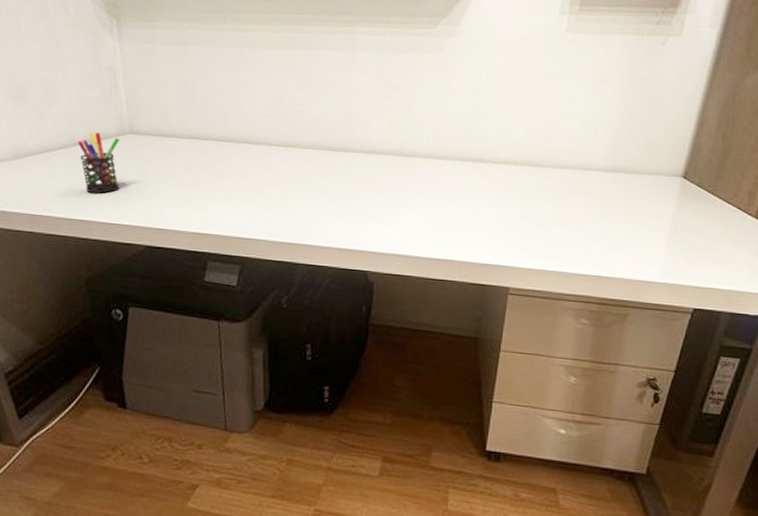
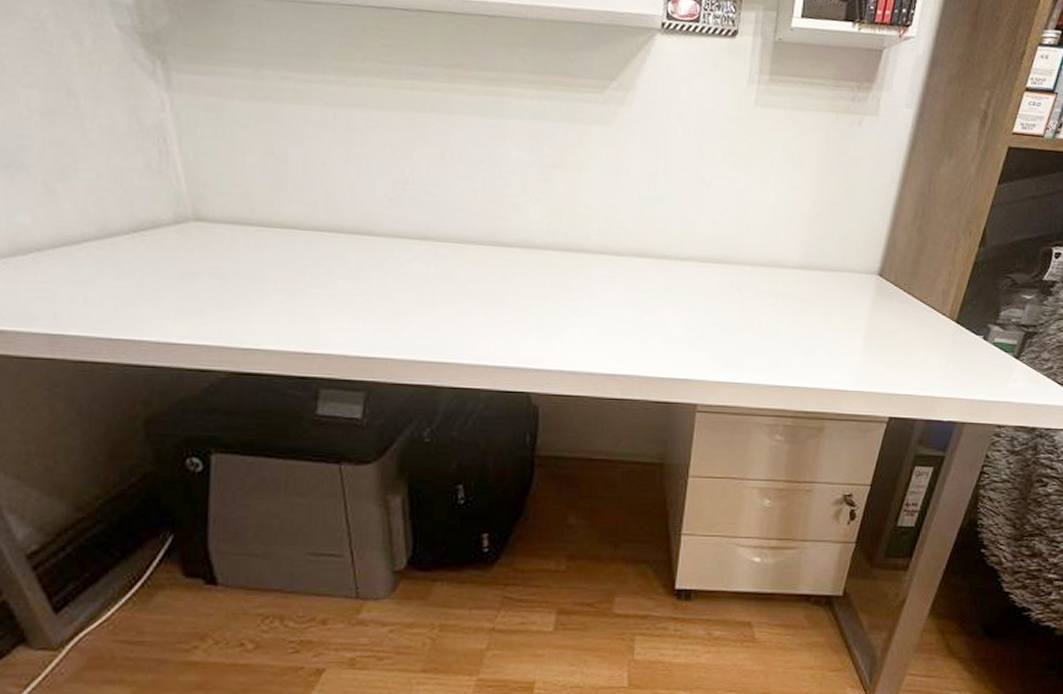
pen holder: present [77,132,120,194] -> none [114,218,184,304]

